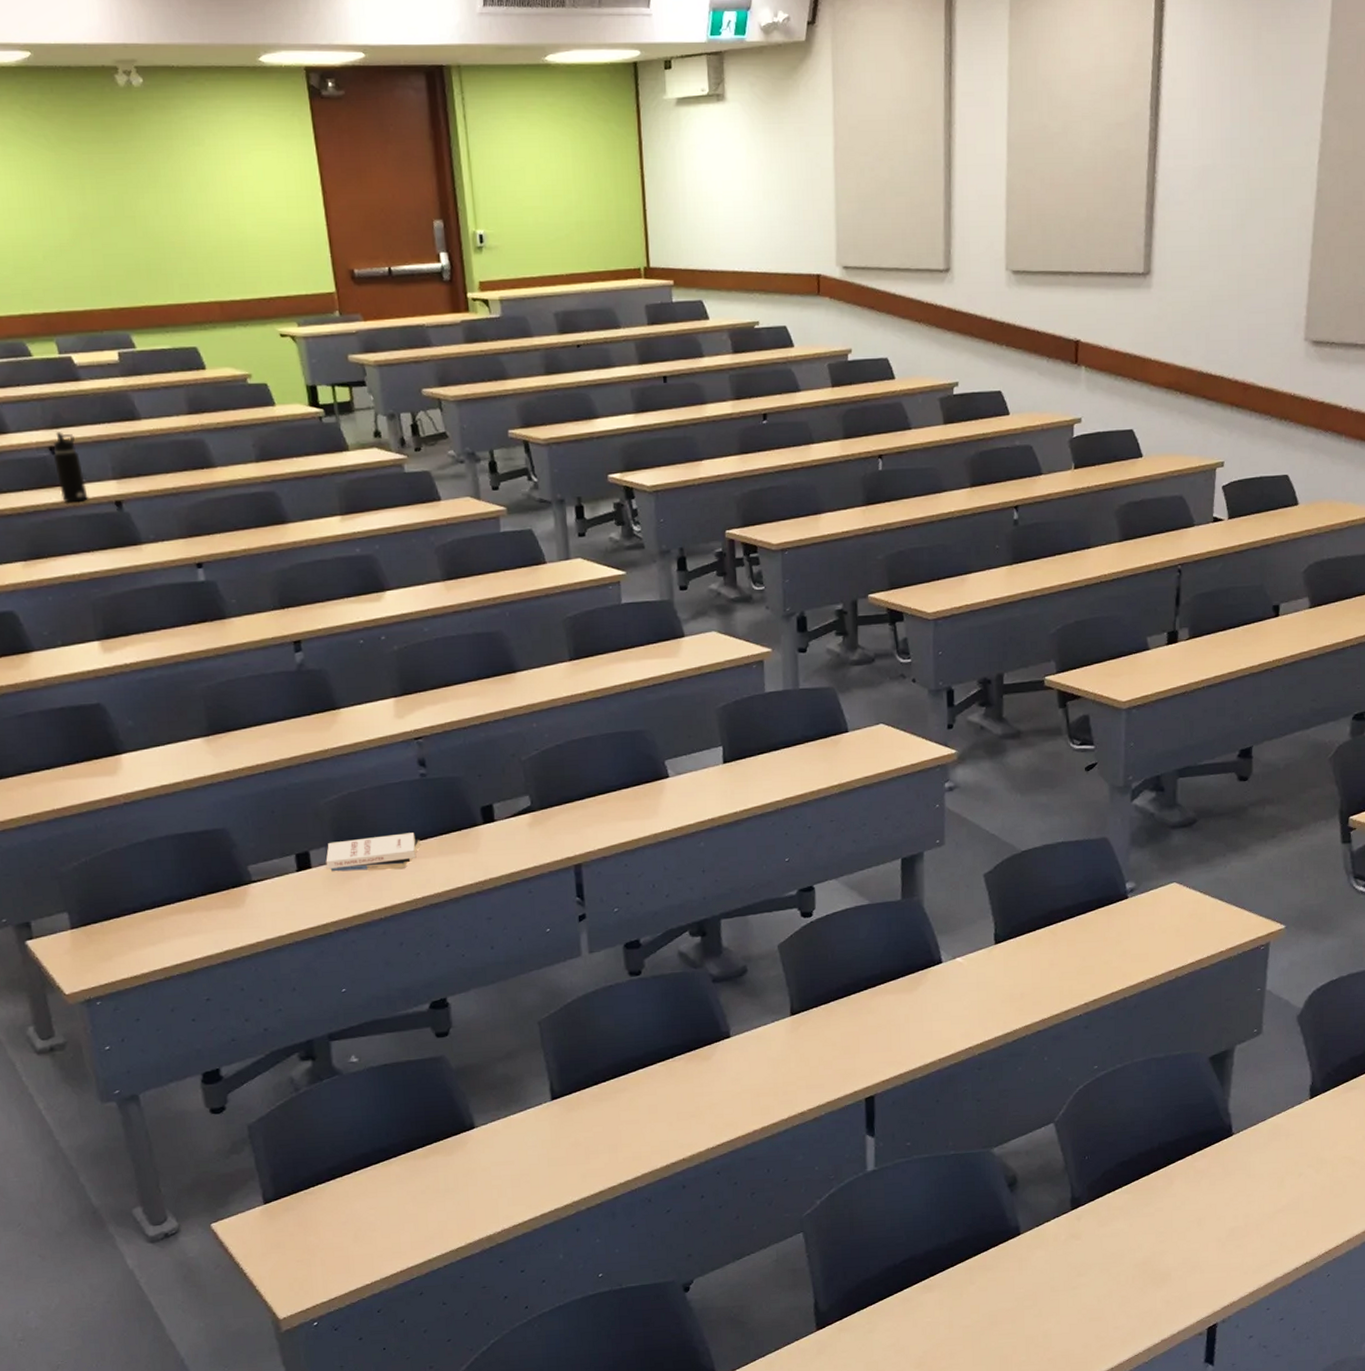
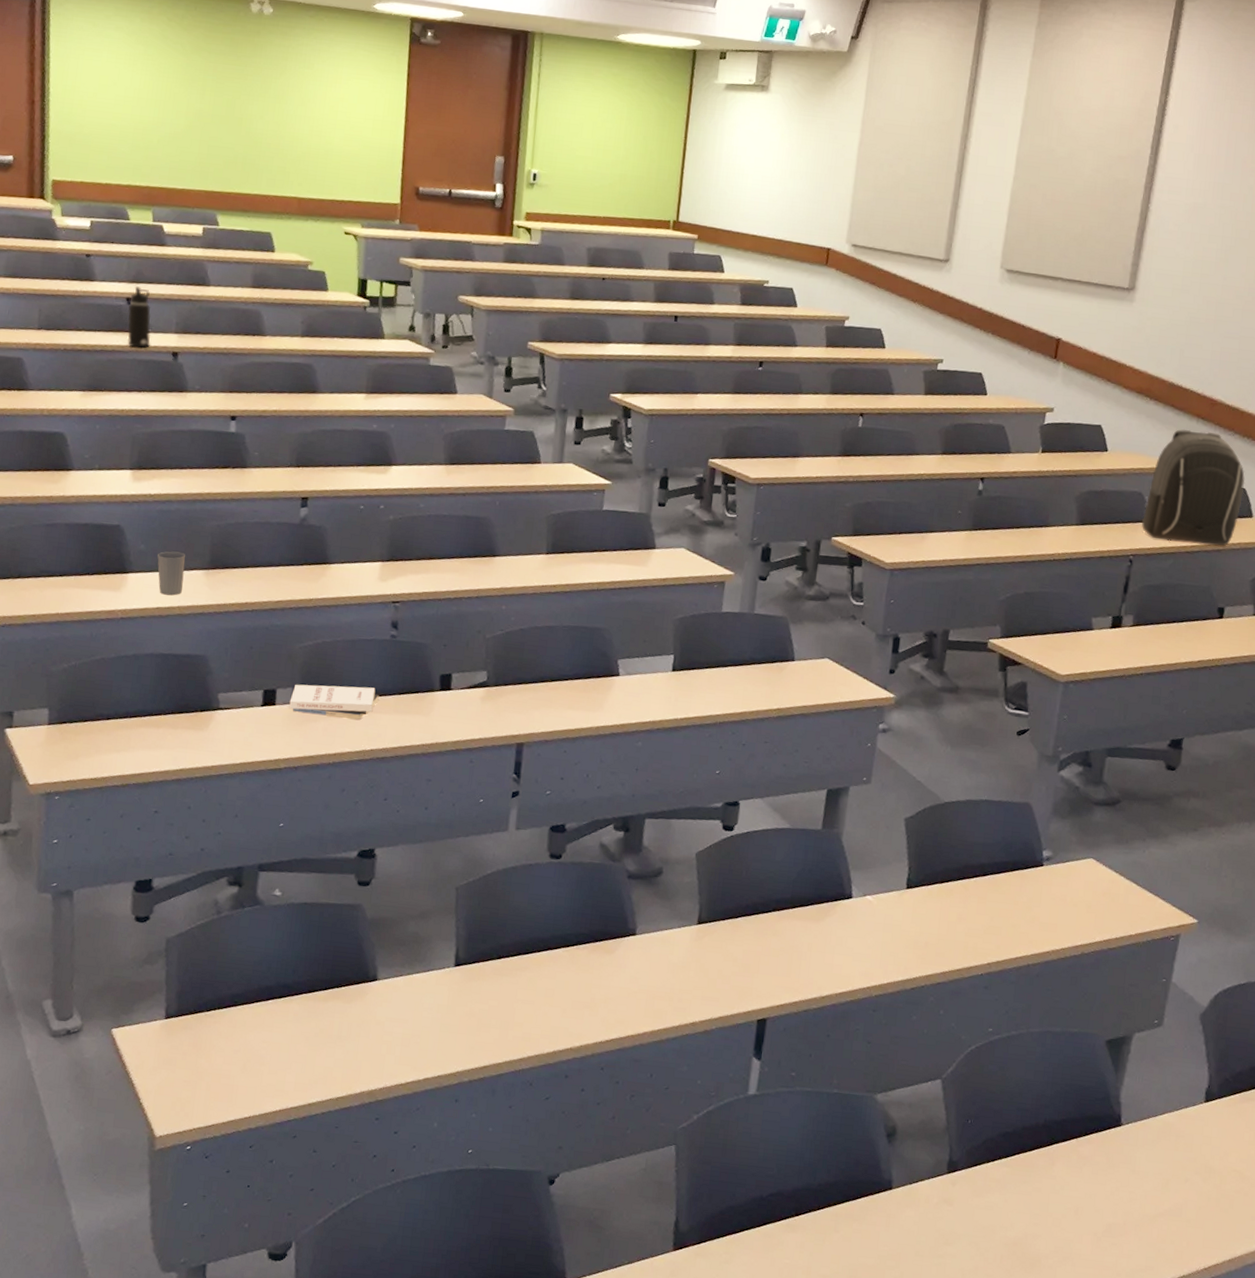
cup: none [149,722,186,772] -> present [157,551,186,596]
backpack: none [1186,419,1287,543] -> present [1142,429,1246,546]

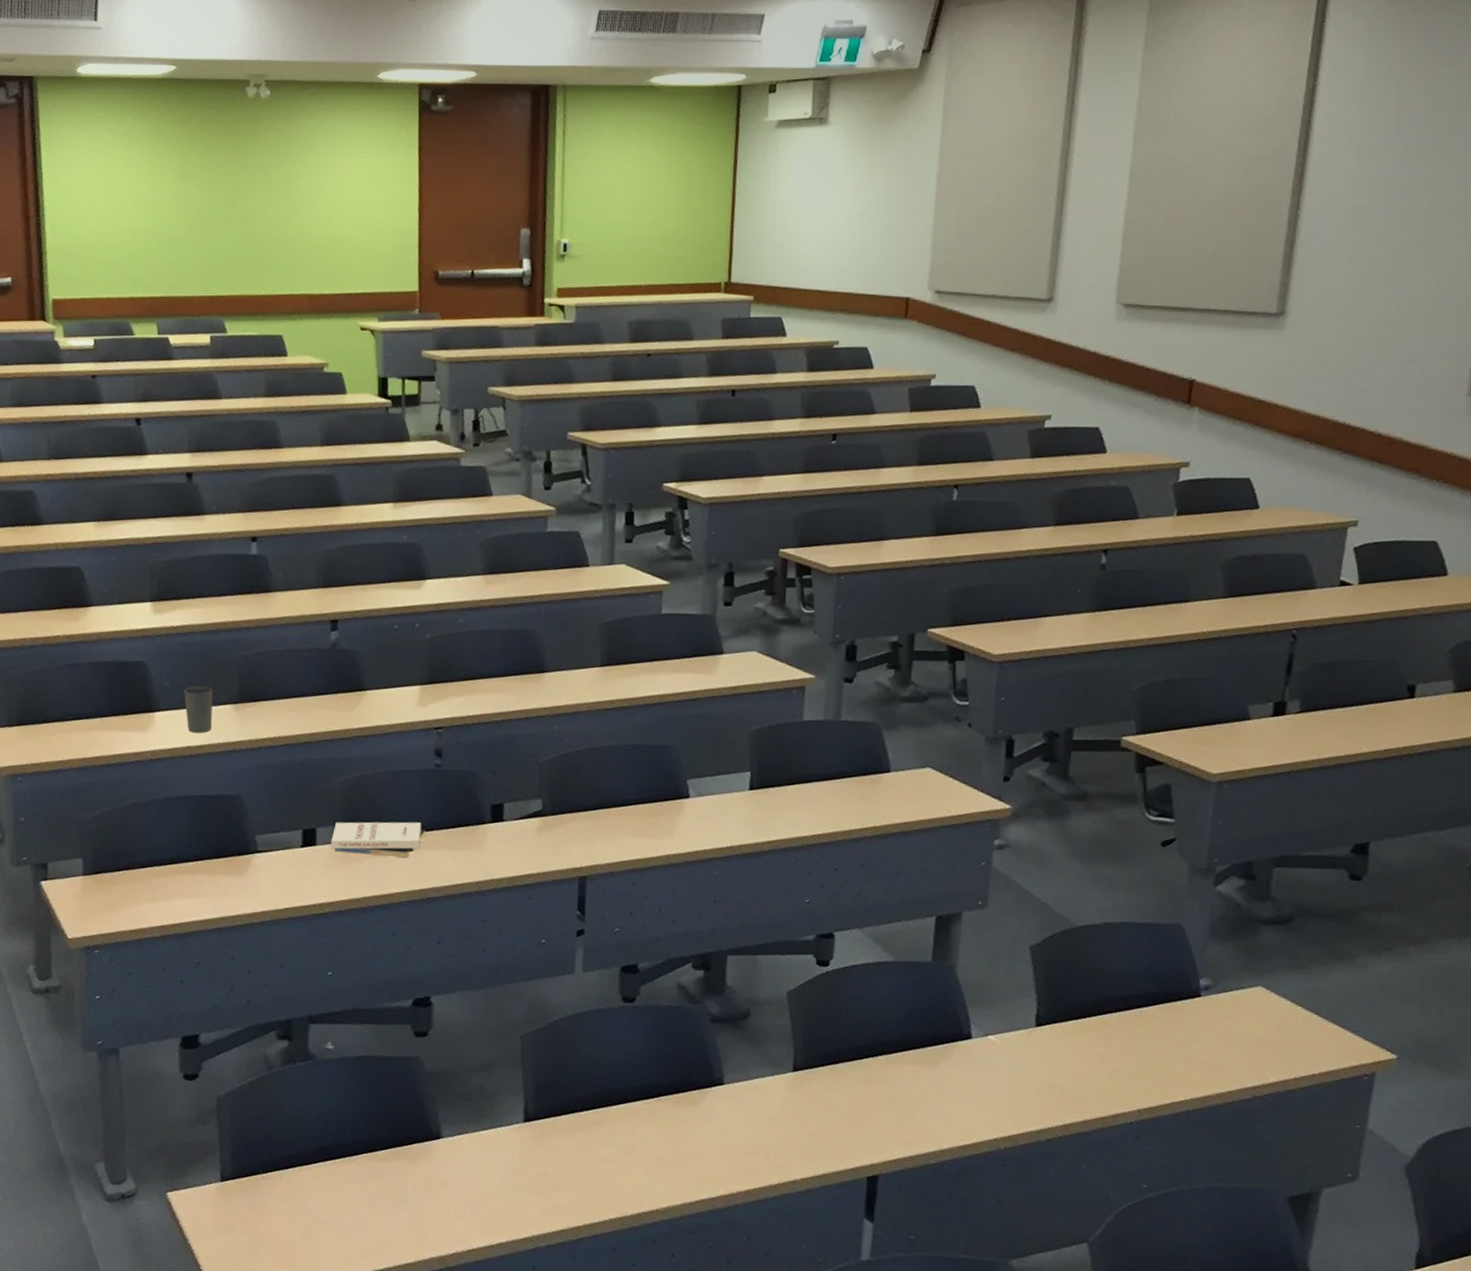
water bottle: present [128,286,151,348] -> none [138,405,163,471]
backpack: present [1142,429,1246,546] -> none [1306,475,1437,612]

